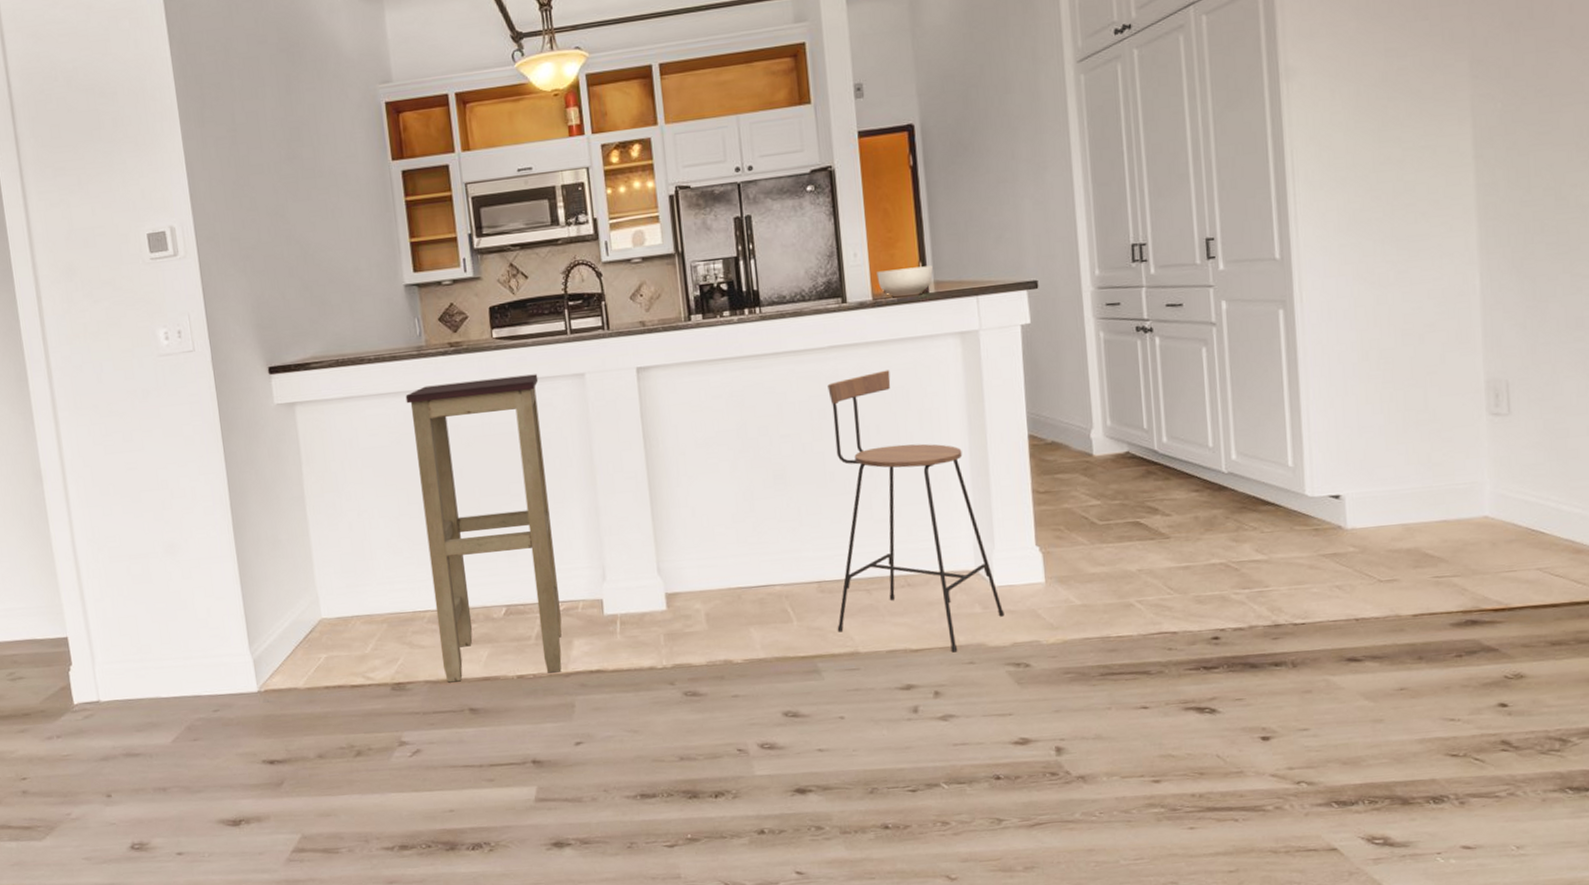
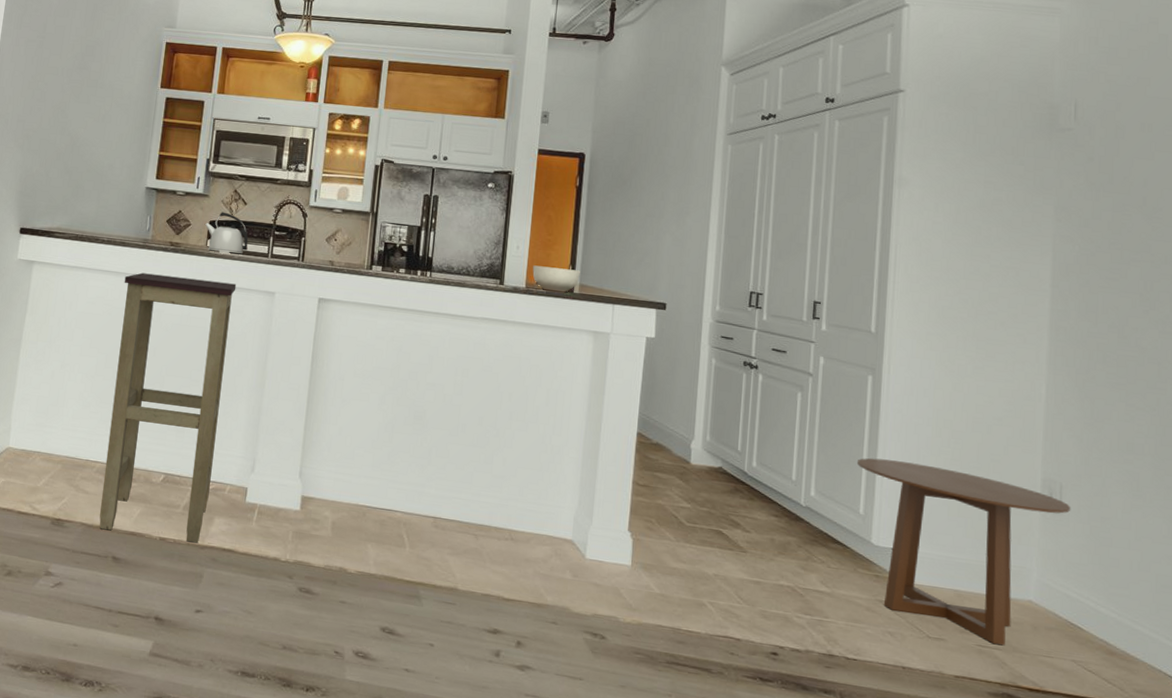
kettle: none [483,292,541,343] -> present [204,211,249,255]
bar stool: present [827,370,1005,653] -> none [442,348,591,610]
side table: none [1278,393,1521,572] -> present [856,458,1071,646]

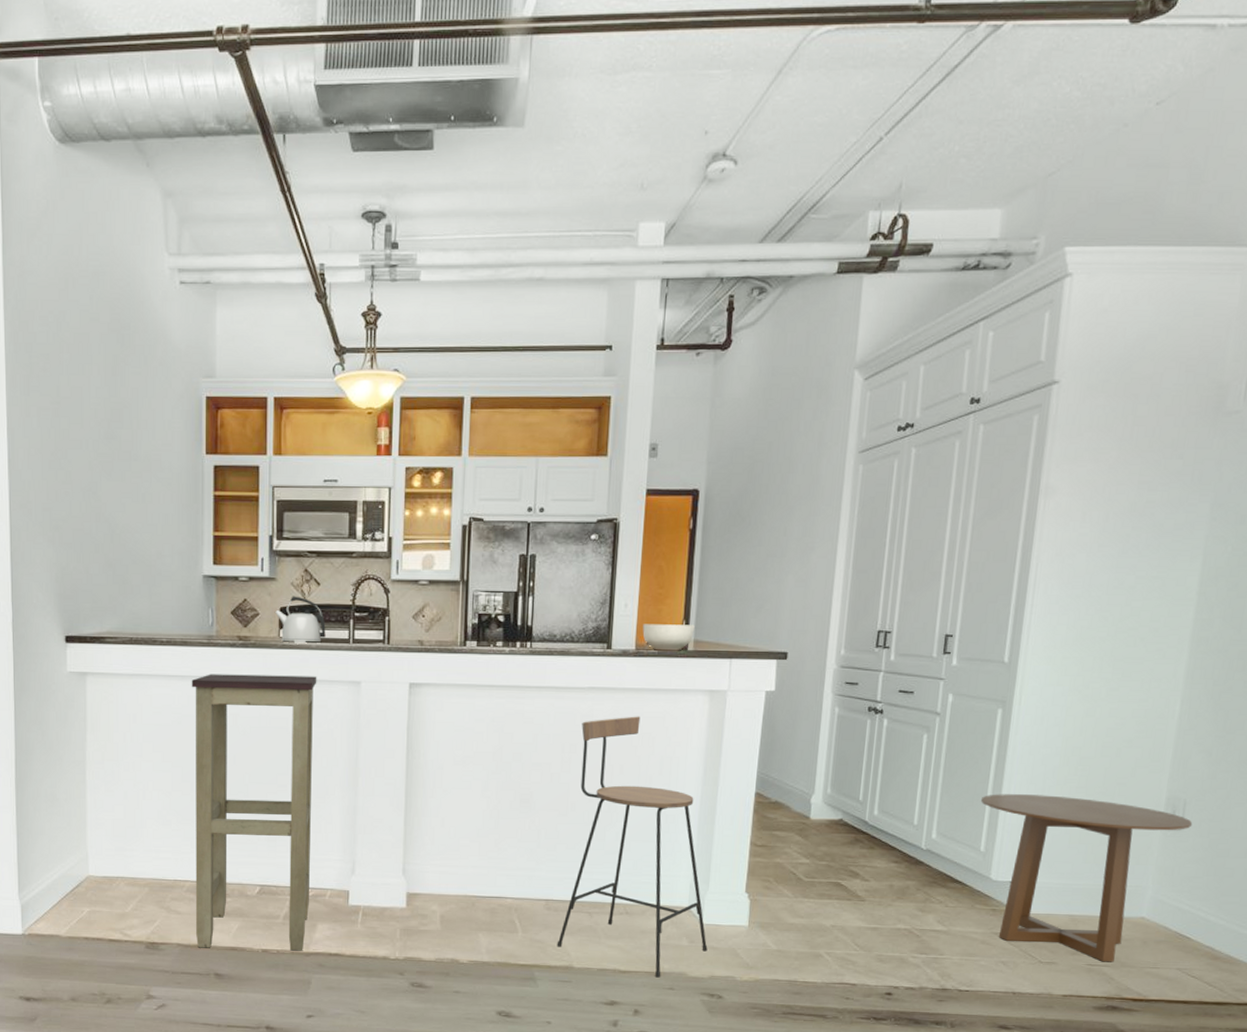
bar stool: none [442,348,591,610] -> present [556,716,708,978]

